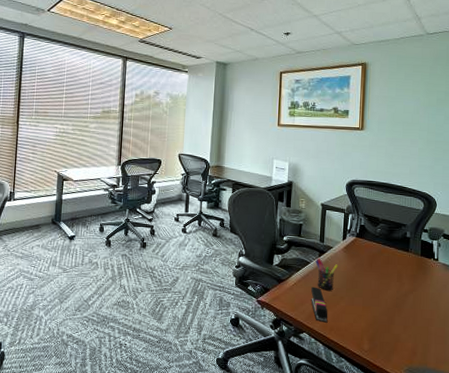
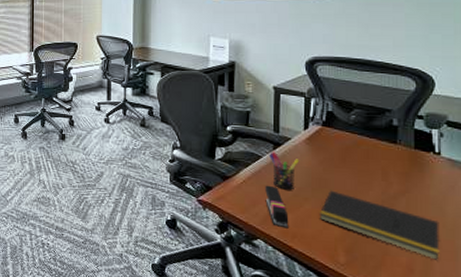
notepad: none [351,290,435,344] -> present [320,190,440,260]

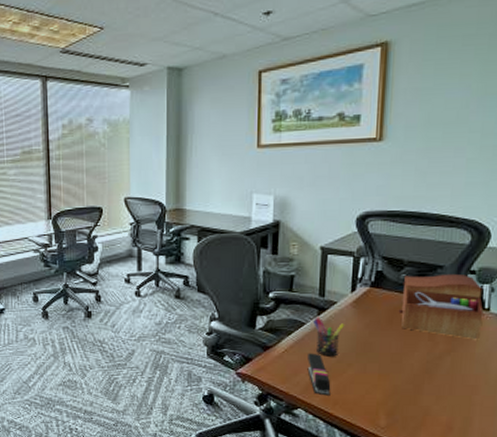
notepad: present [320,190,440,260] -> none [363,354,482,417]
sewing box: none [350,117,434,183] -> present [398,273,484,340]

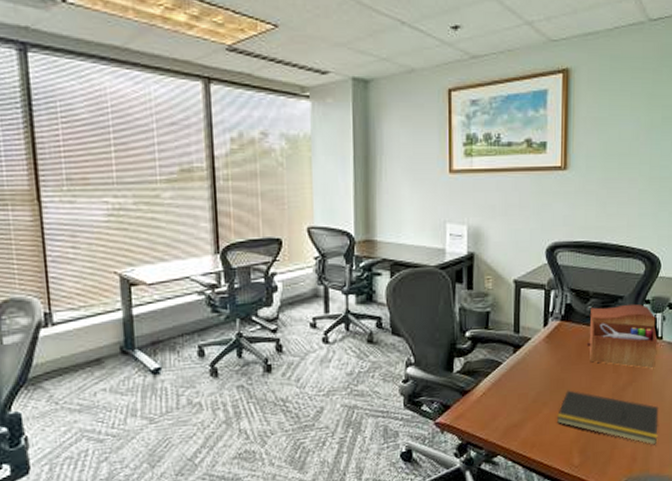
stapler: present [307,353,331,396] -> none [505,394,528,439]
pen holder: present [313,317,345,357] -> none [510,355,539,397]
notepad: none [363,354,482,417] -> present [557,390,659,445]

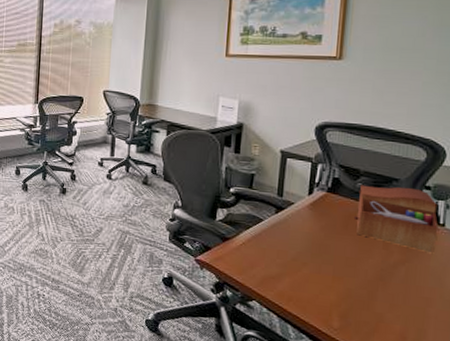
notepad: present [557,390,659,445] -> none [317,256,437,330]

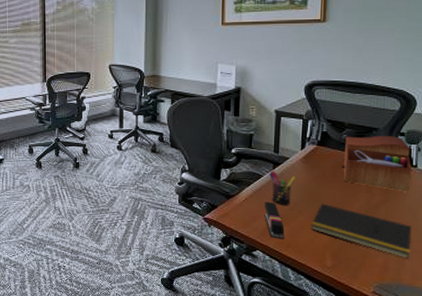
stapler: none [263,248,286,292] -> present [264,201,285,239]
pen holder: none [271,215,302,254] -> present [269,170,296,205]
notepad: none [317,256,437,330] -> present [312,203,412,259]

